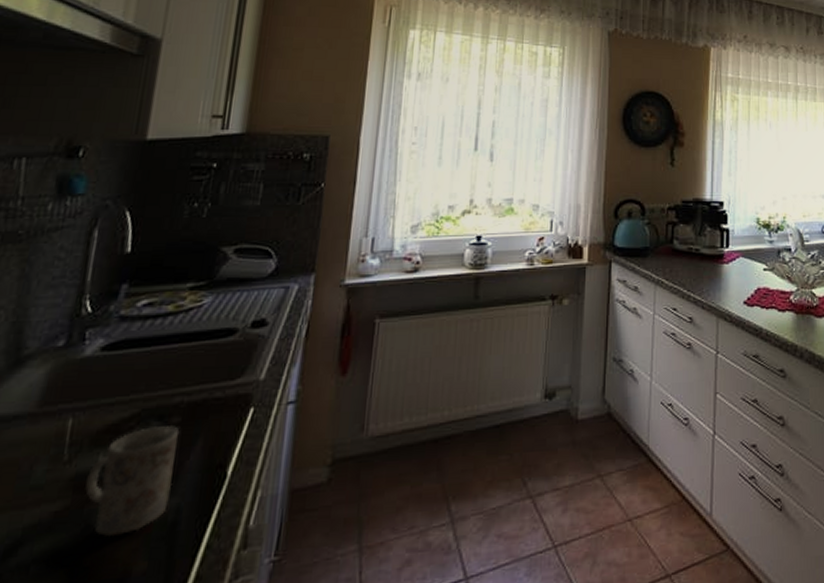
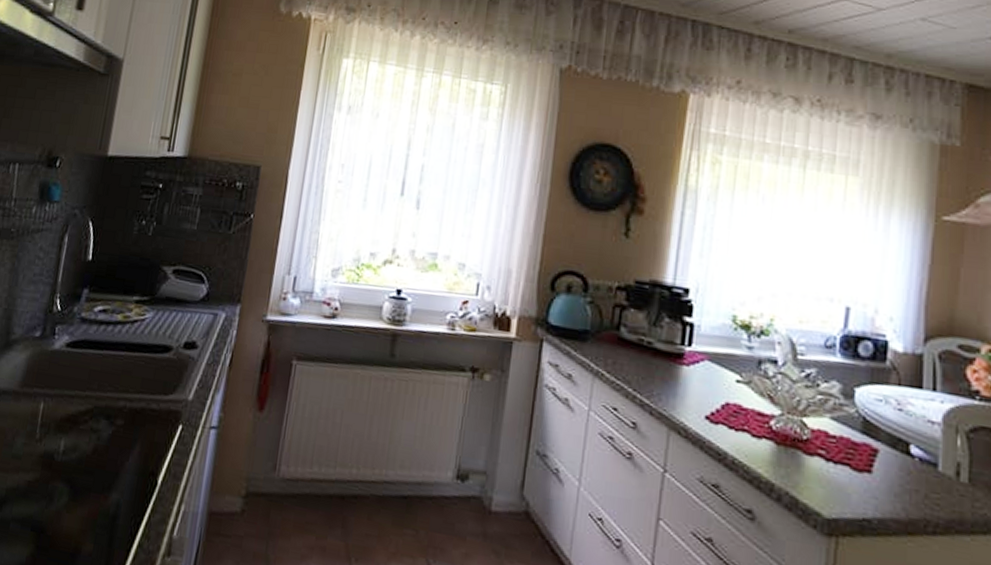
mug: present [85,426,179,537] -> none [50,423,121,516]

